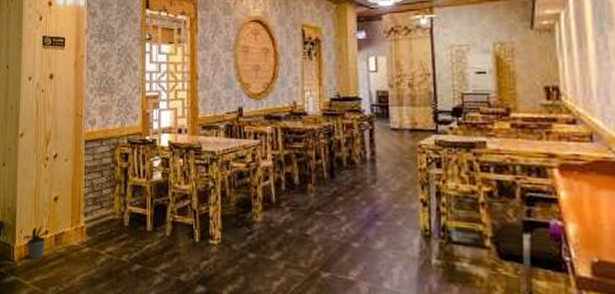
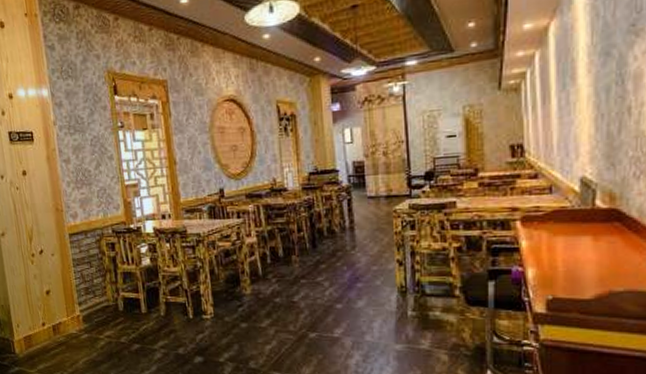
potted plant: present [23,224,49,259] -> none [21,318,46,350]

